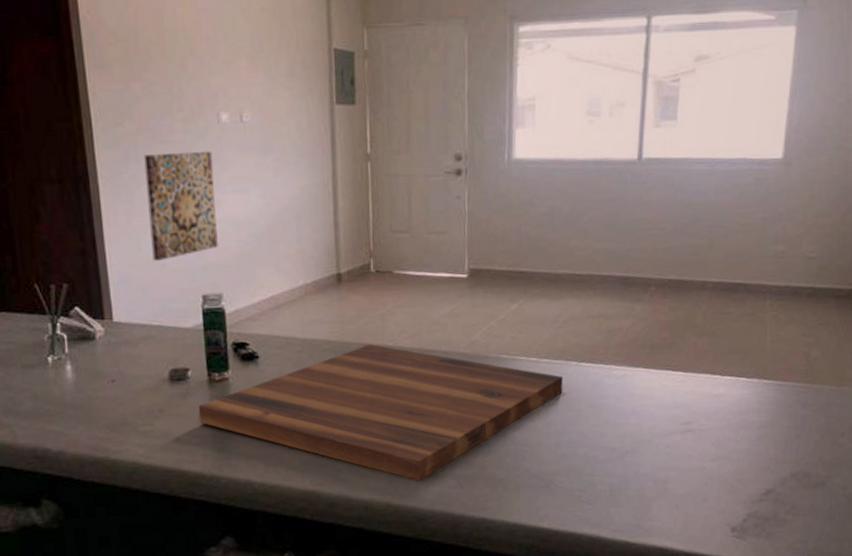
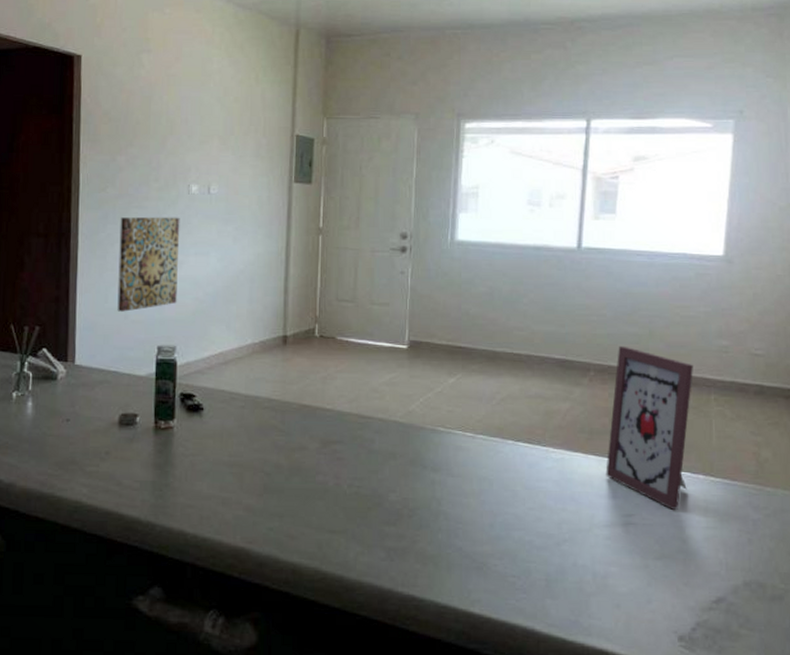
cutting board: present [198,344,563,481] -> none [141,406,499,548]
picture frame: none [666,258,750,414] -> present [606,345,693,510]

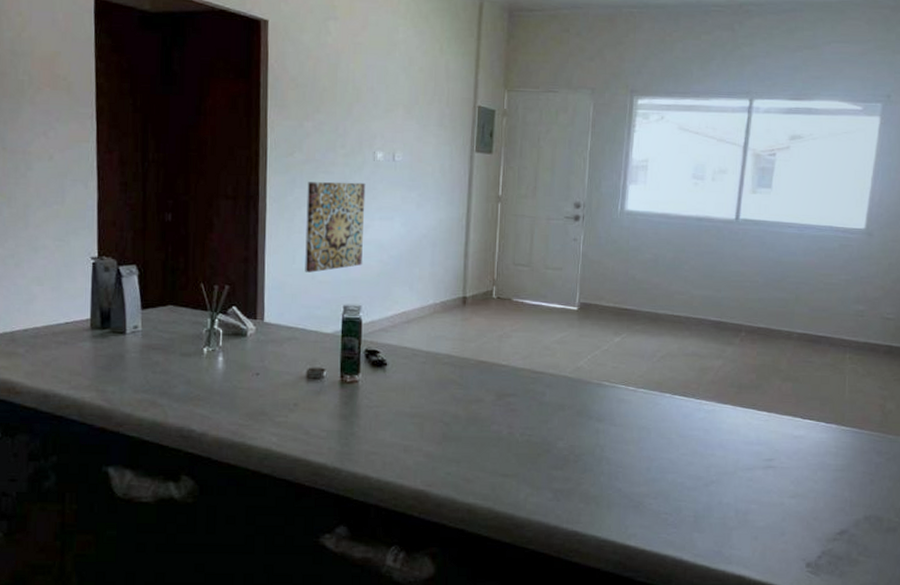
picture frame: present [606,345,693,510] -> none [751,309,832,455]

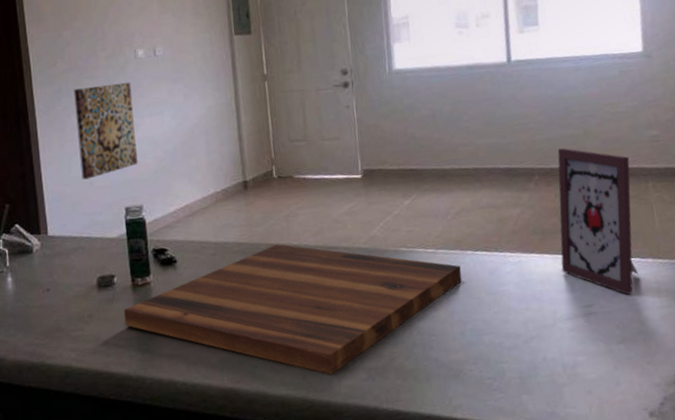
cutting board: none [328,362,657,490] -> present [123,244,462,375]
picture frame: none [751,309,832,455] -> present [557,147,639,295]

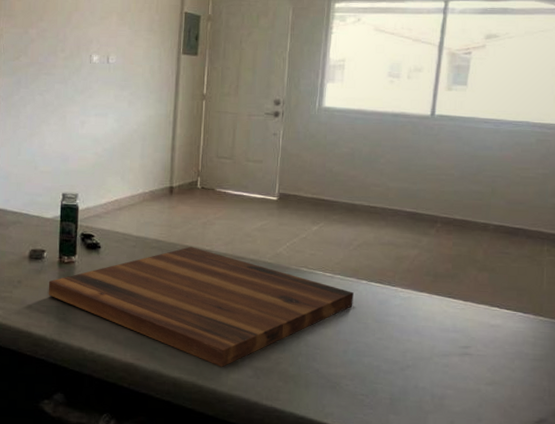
wall art: present [73,82,138,180] -> none [28,82,83,164]
picture frame: present [557,147,639,295] -> none [447,201,530,344]

